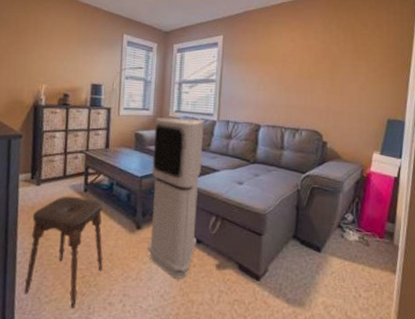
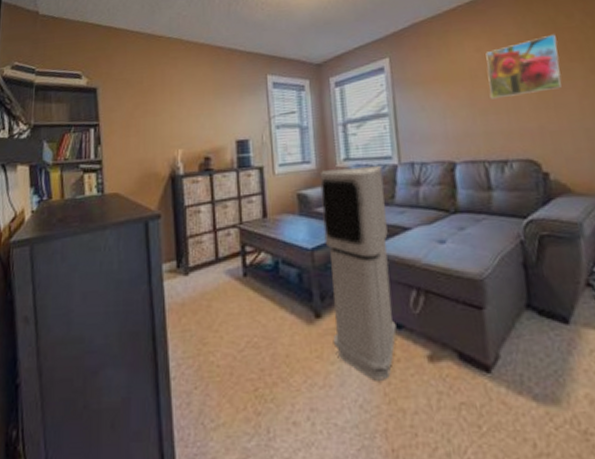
stool: present [24,196,103,308] -> none [182,284,279,433]
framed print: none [295,37,351,81] -> present [486,34,562,99]

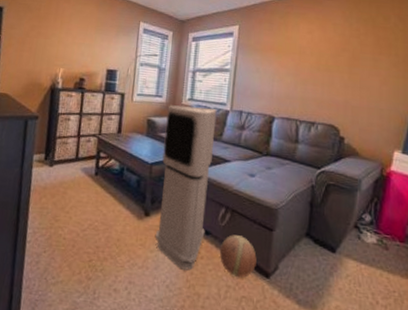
ball: none [419,322,471,379] -> present [219,235,257,278]
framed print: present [486,34,562,99] -> none [311,30,373,74]

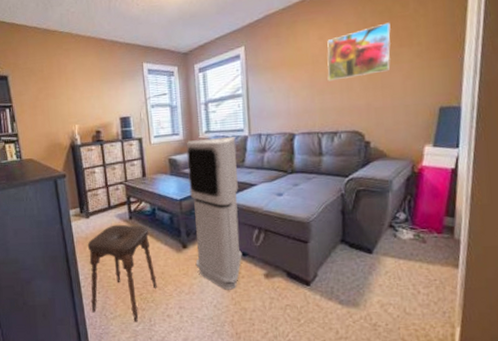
stool: none [32,178,112,291] -> present [87,224,157,321]
ball: present [219,235,257,278] -> none [258,252,296,290]
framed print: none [311,30,373,74] -> present [327,22,391,81]

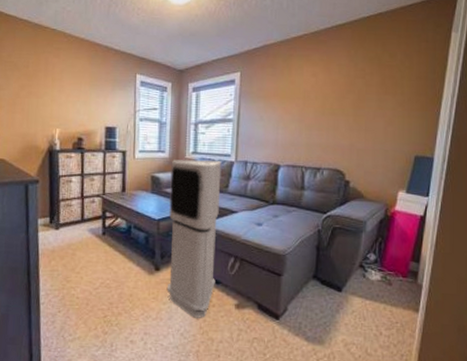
stool: present [87,224,157,321] -> none [49,239,124,345]
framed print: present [327,22,391,81] -> none [316,69,378,118]

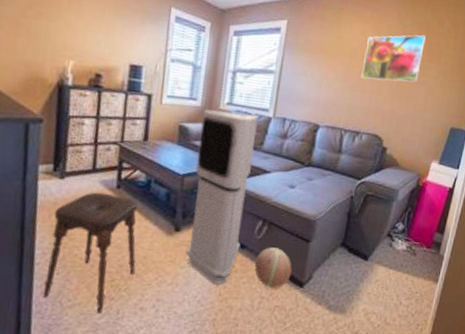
stool: none [49,239,124,345] -> present [43,192,138,312]
ball: none [230,282,266,322] -> present [254,247,292,289]
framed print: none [316,69,378,118] -> present [361,34,426,83]

